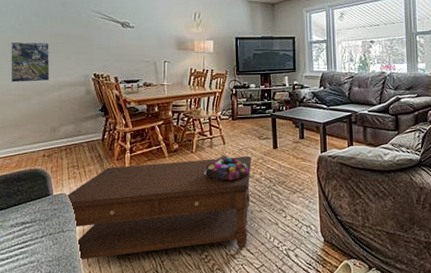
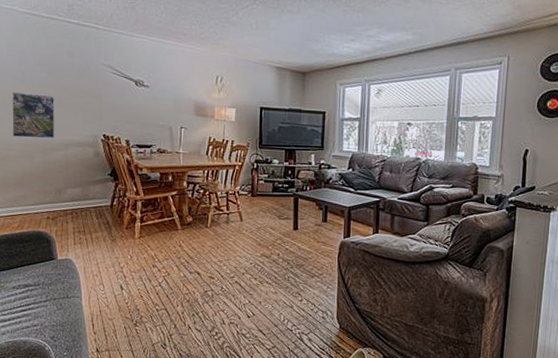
coffee table: present [65,155,252,261] -> none [71,235,270,329]
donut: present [203,155,250,181] -> none [218,232,267,259]

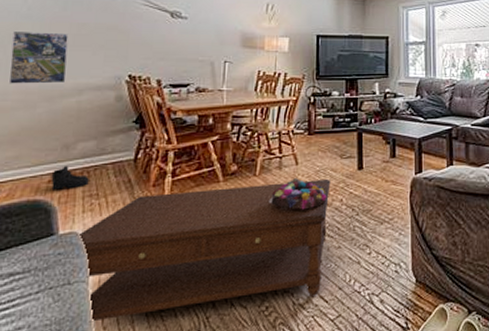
boots: none [49,207,77,225] -> present [50,166,89,190]
coffee table: none [71,235,270,329] -> present [76,178,331,323]
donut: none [218,232,267,259] -> present [268,178,328,210]

